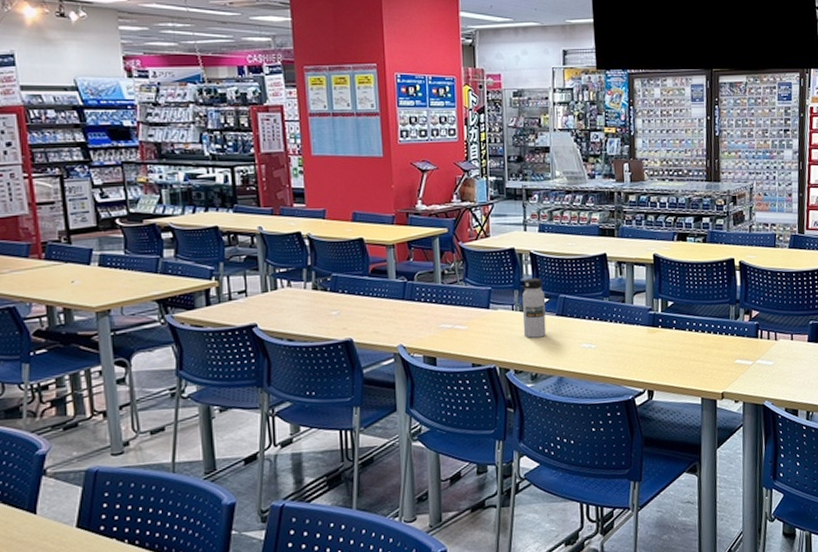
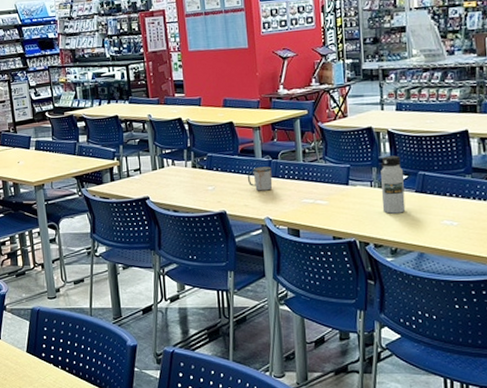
mug: none [379,288,408,316] -> present [248,166,273,191]

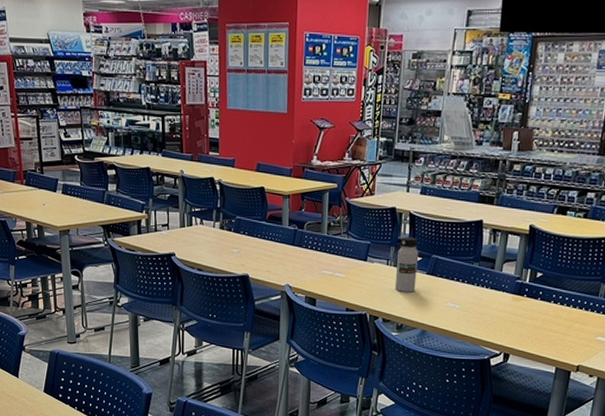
mug: present [248,166,273,191] -> none [273,235,297,259]

